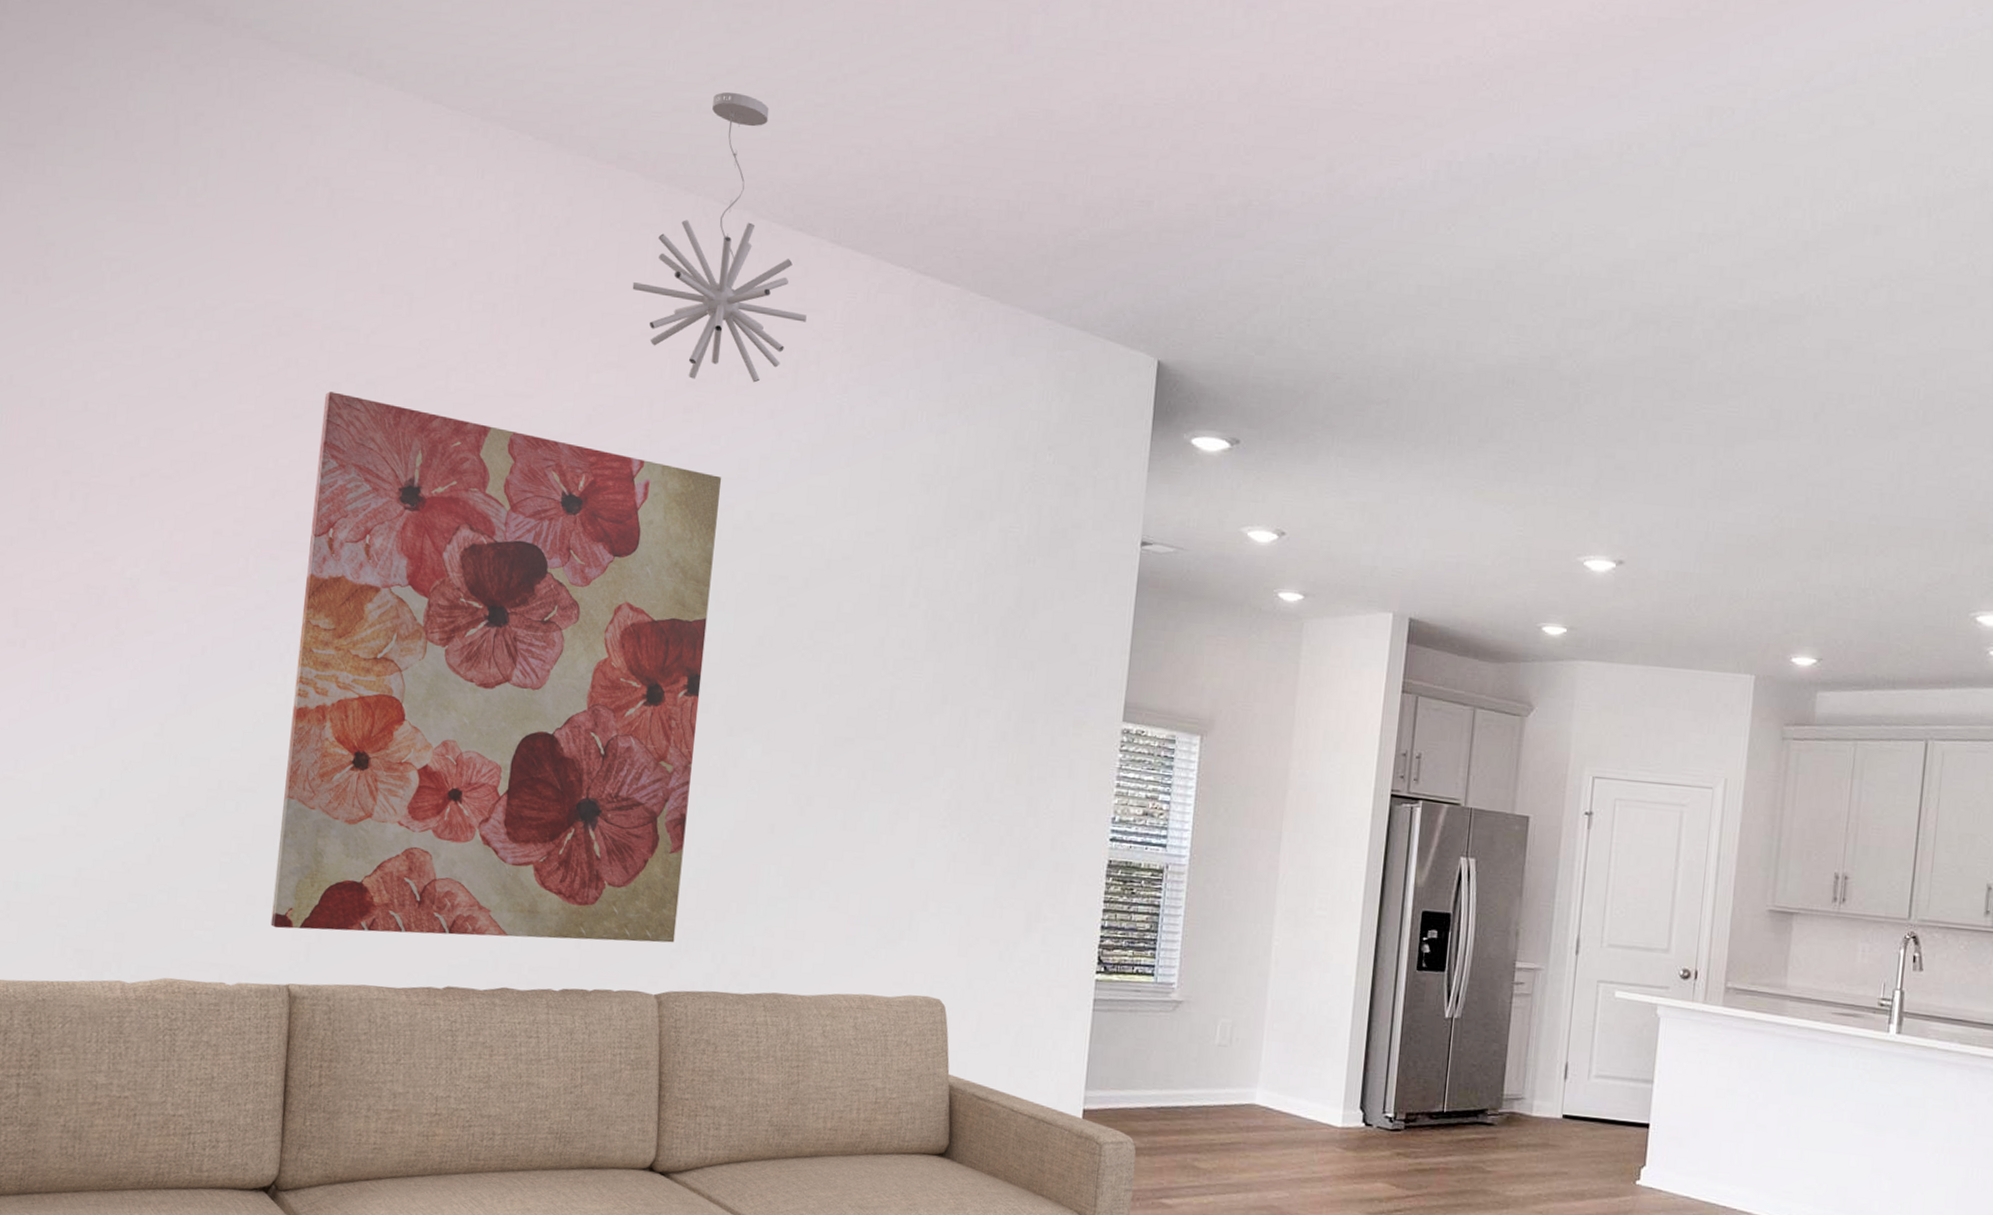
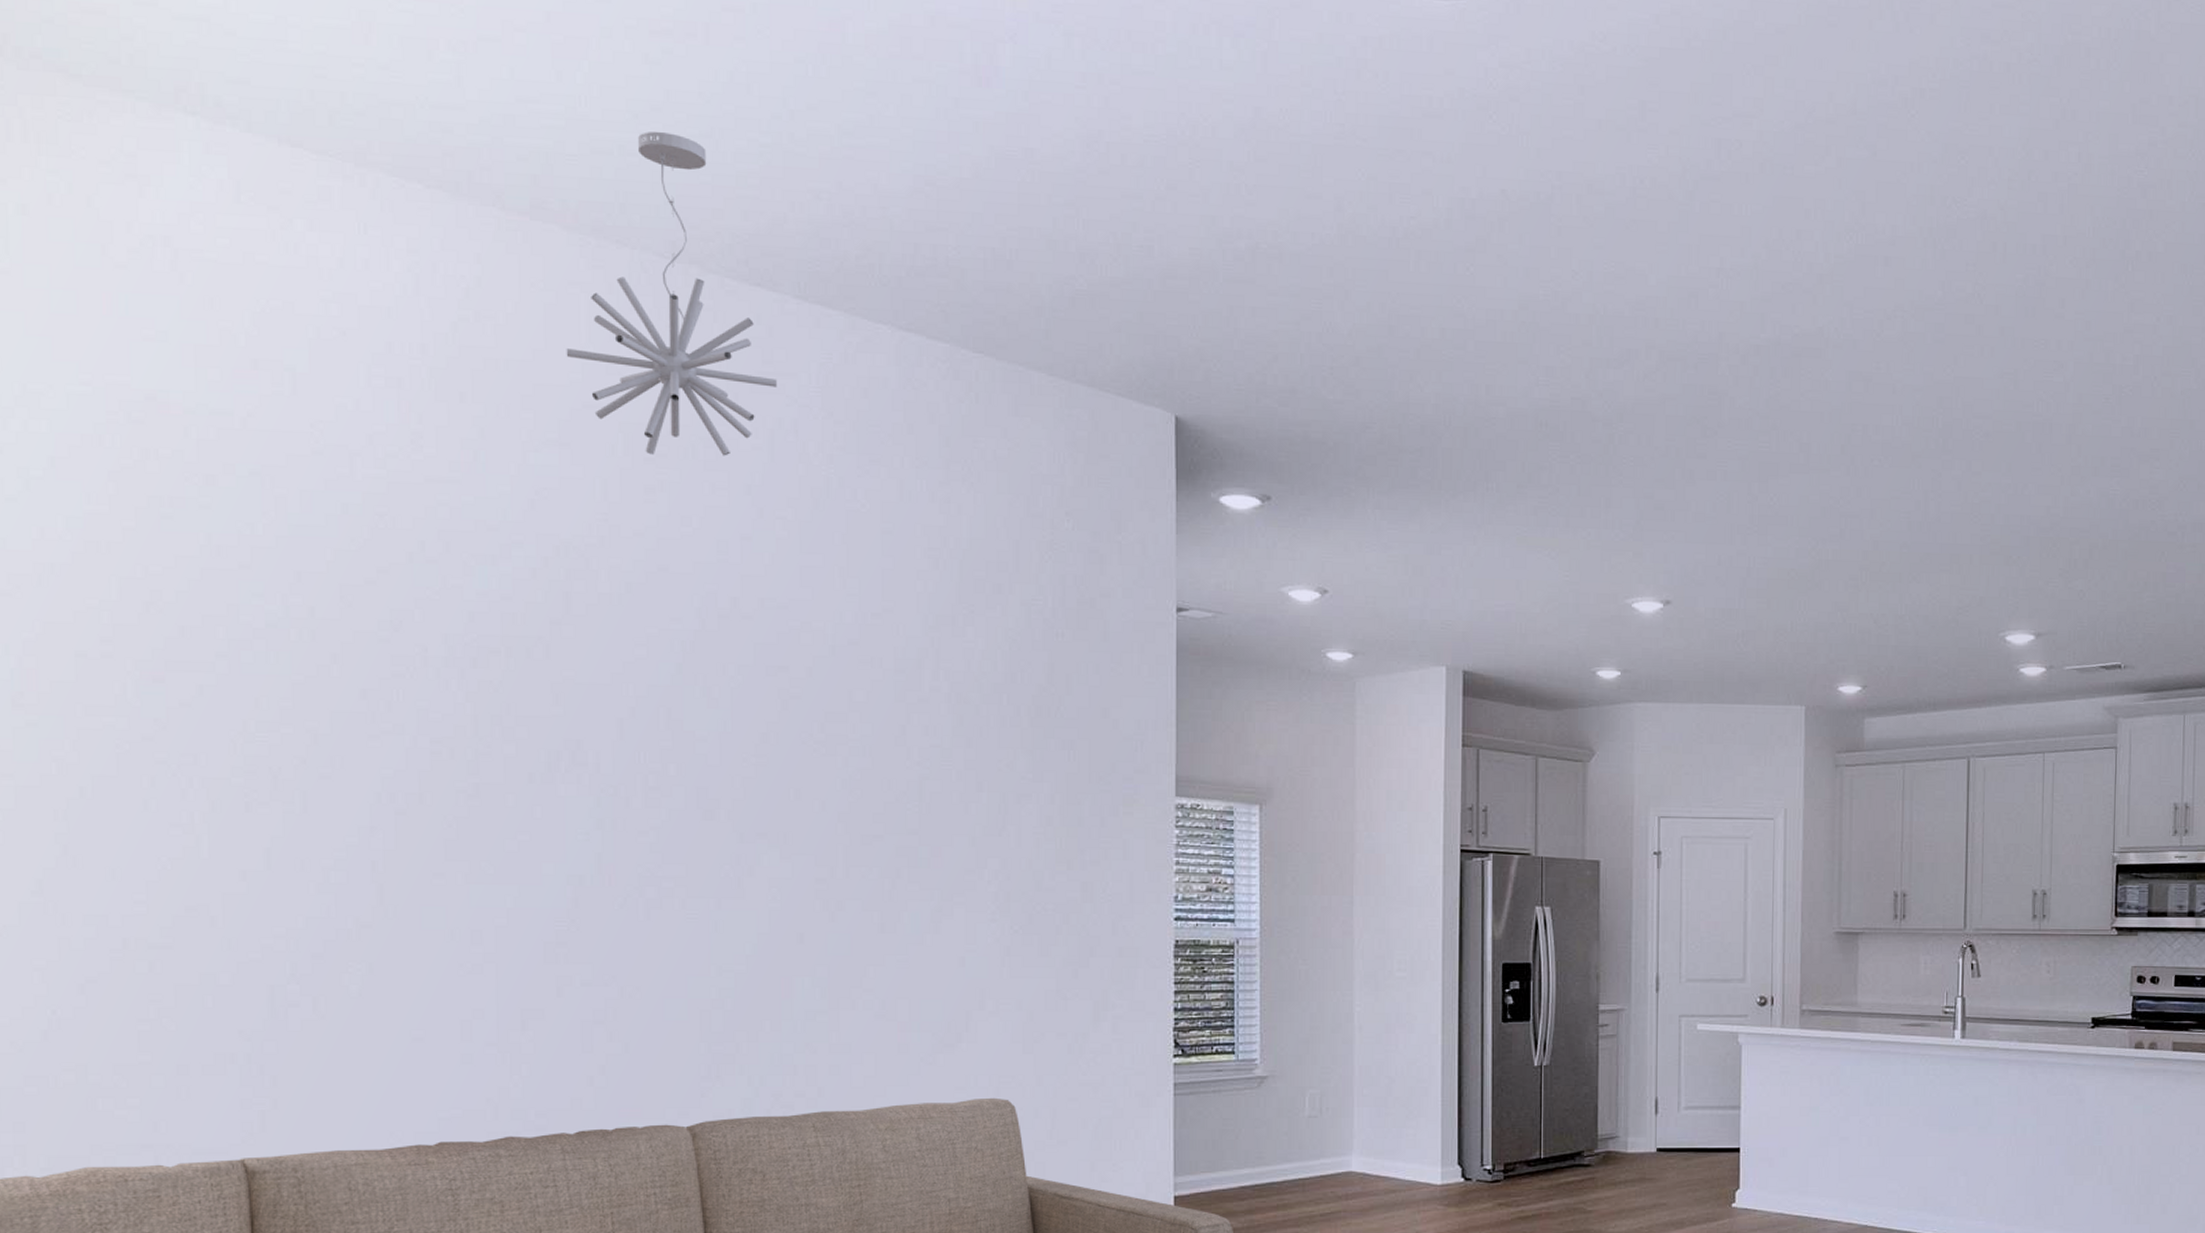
wall art: present [271,392,722,943] -> none [198,486,703,1098]

